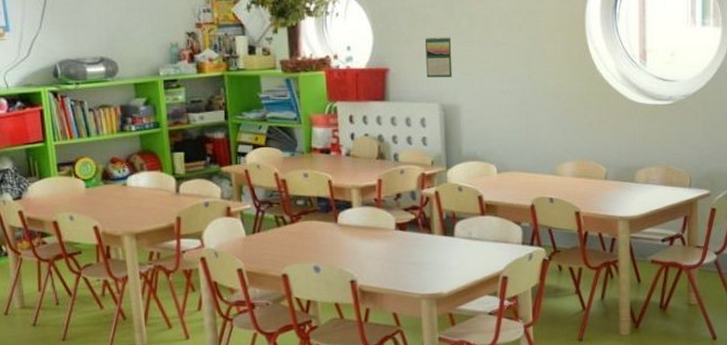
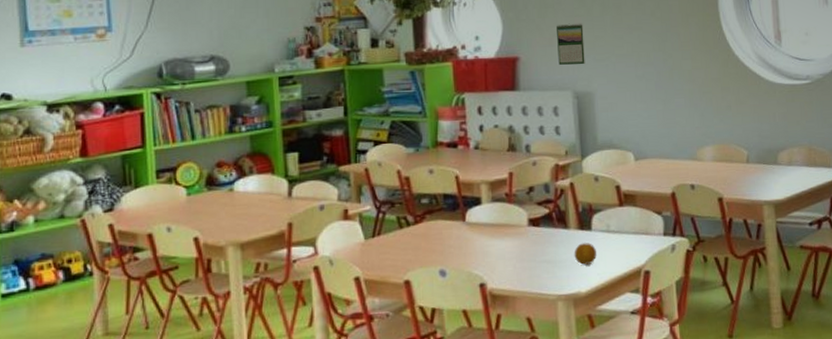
fruit: none [437,248,458,268] -> present [574,243,596,265]

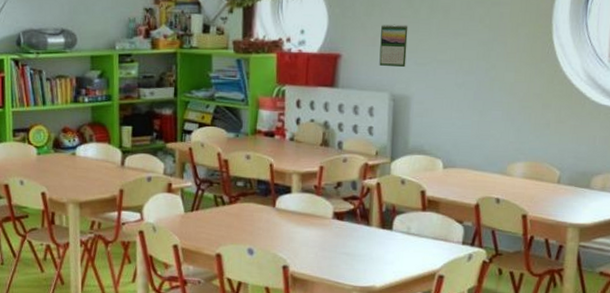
fruit: present [574,243,596,265] -> none [372,241,395,262]

